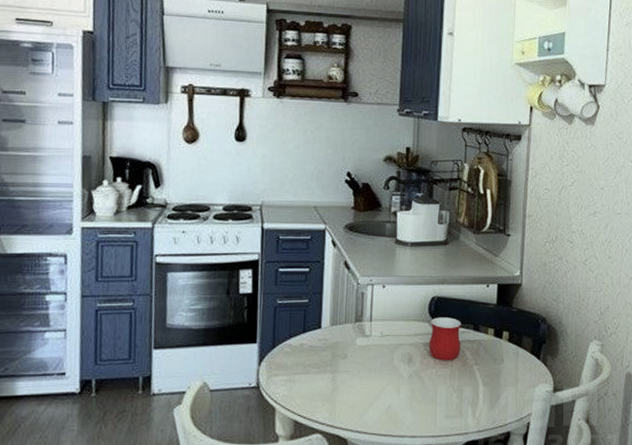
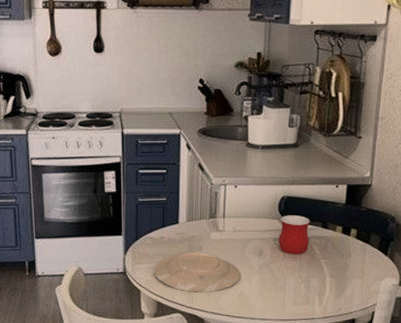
plate: none [292,360,389,408] -> present [154,252,241,293]

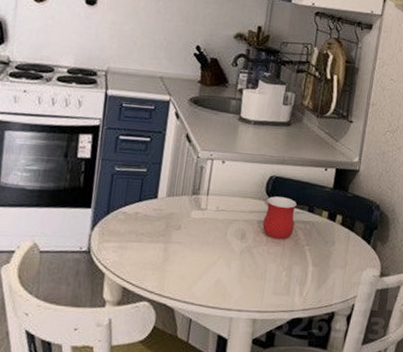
plate: present [154,252,241,293] -> none [123,231,220,279]

